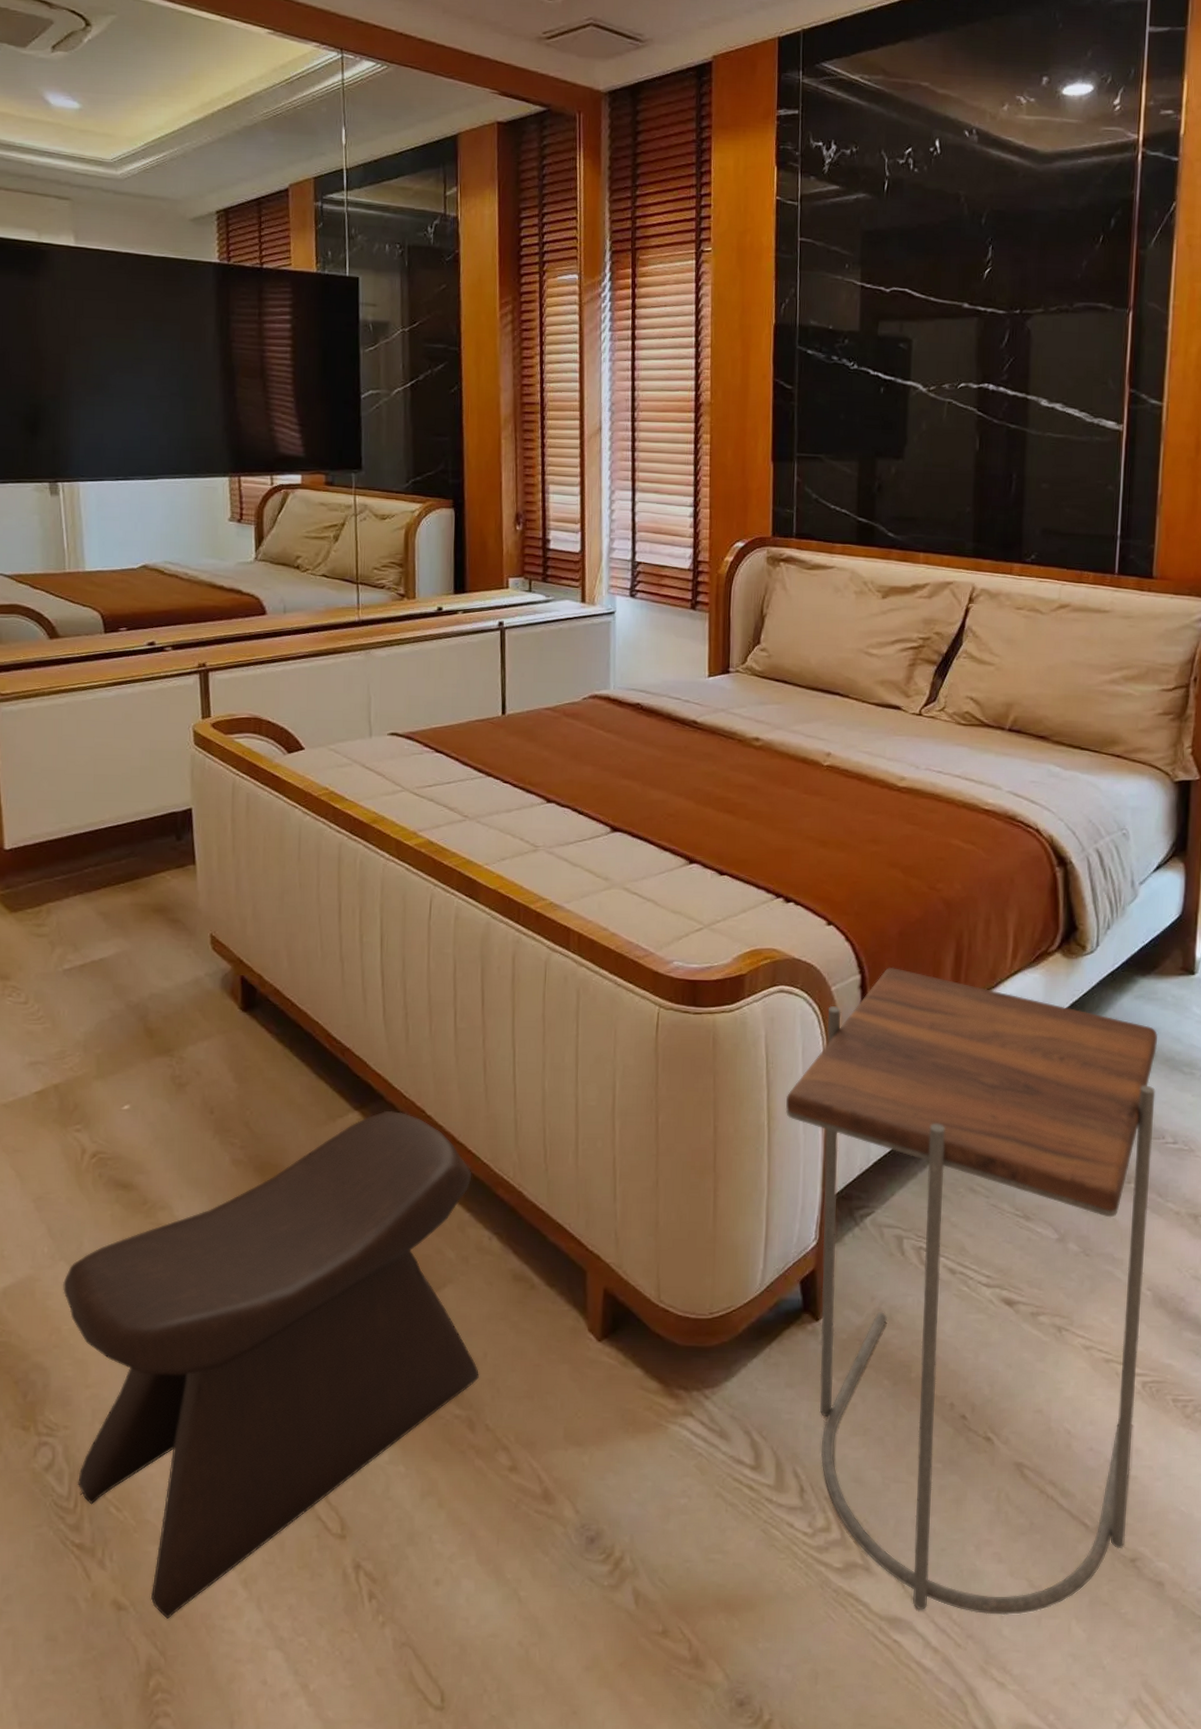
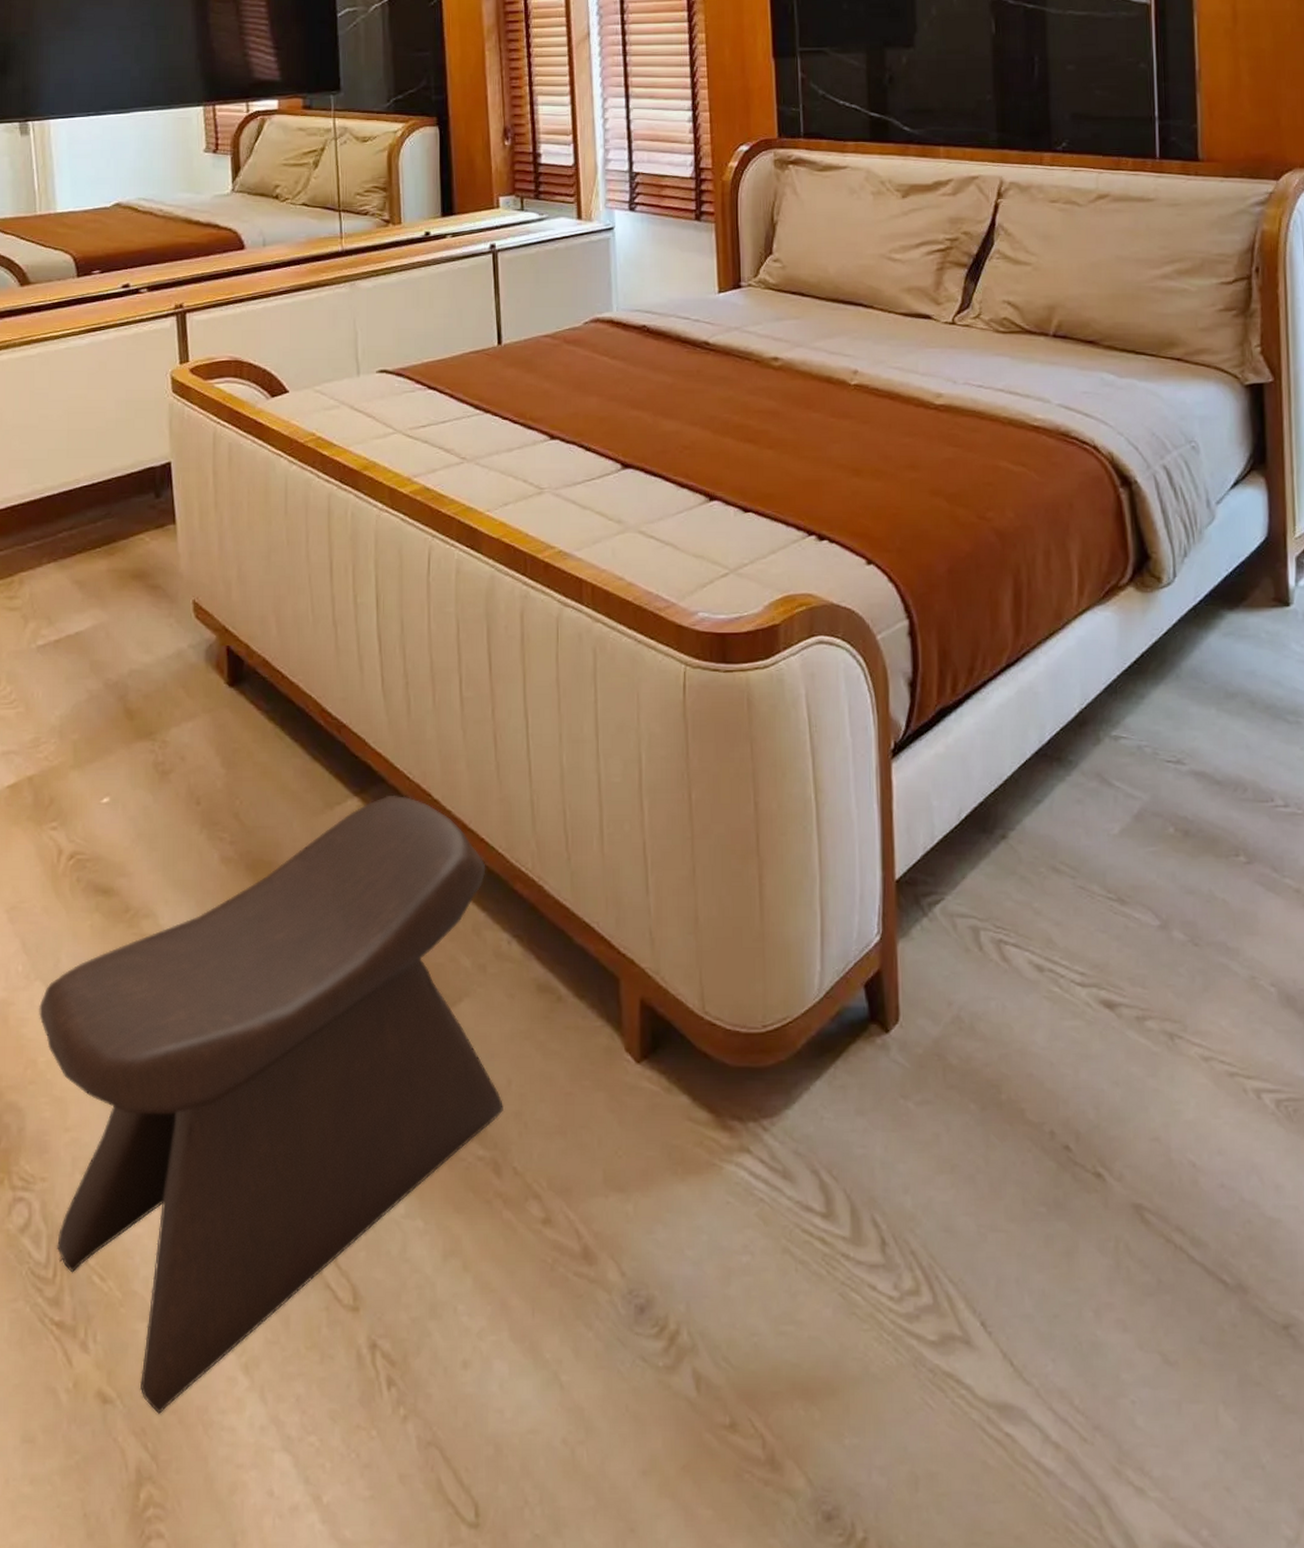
side table: present [785,967,1158,1615] -> none [834,609,1274,1399]

